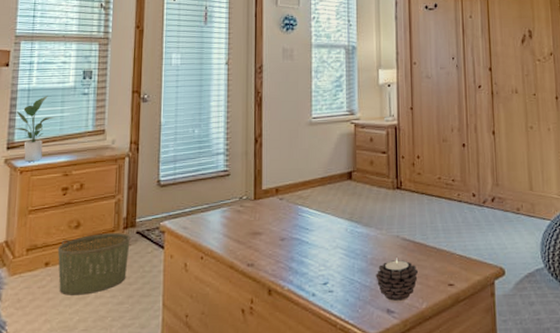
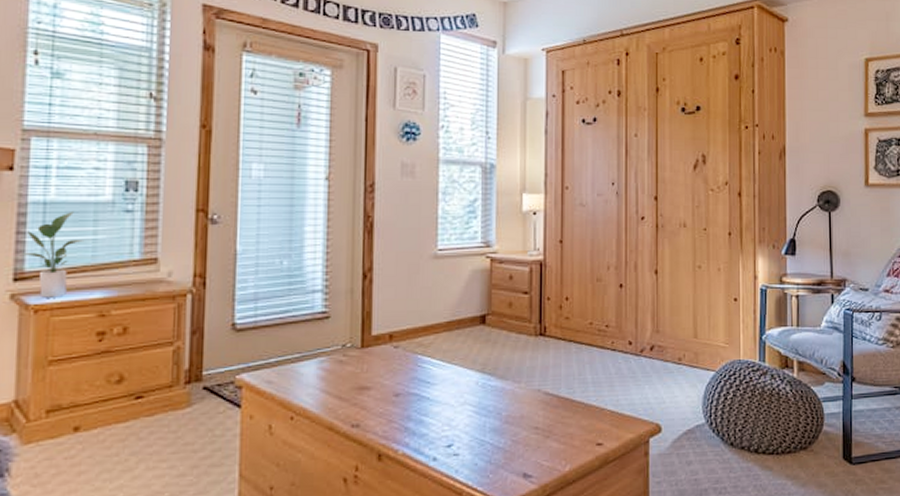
basket: present [57,233,130,295] -> none [91,389,195,467]
candle: present [376,258,419,303] -> none [511,414,563,467]

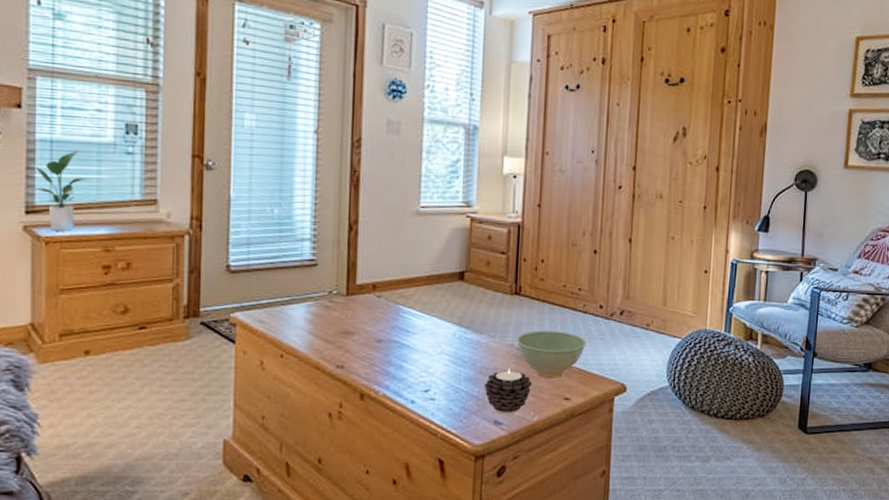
candle: none [511,414,563,467] -> present [484,368,533,415]
bowl: none [544,372,617,424] -> present [517,330,587,379]

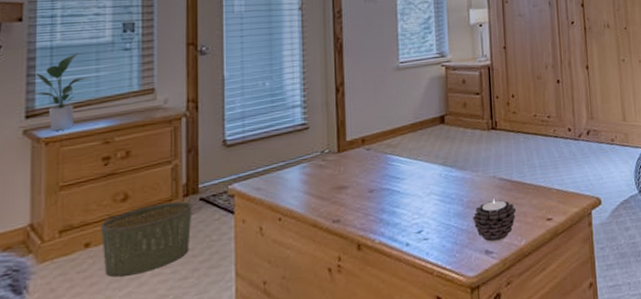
basket: none [100,322,193,389] -> present [100,201,192,277]
bowl: present [517,330,587,379] -> none [498,157,561,204]

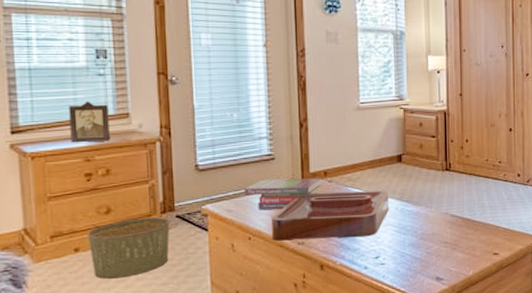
potted plant: present [32,53,89,131] -> none [15,76,67,147]
photo frame: none [90,78,134,125] -> present [69,102,111,143]
books: none [275,146,361,186] -> present [244,178,323,210]
decorative tray: none [304,155,433,220] -> present [272,190,390,241]
candle: present [472,198,517,244] -> none [425,232,466,272]

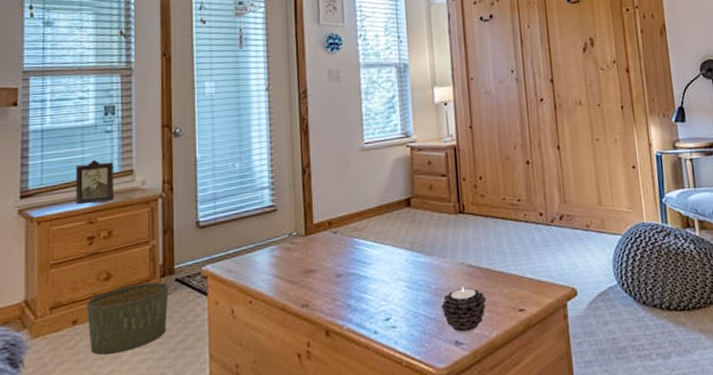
books: present [244,178,323,210] -> none [245,229,327,269]
decorative tray: present [272,190,390,241] -> none [274,240,399,304]
candle: none [425,232,466,272] -> present [441,286,487,335]

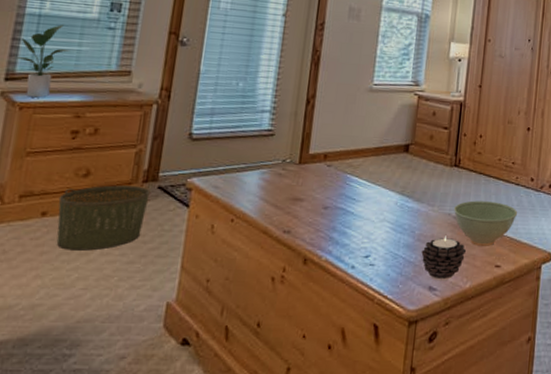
potted plant: none [26,136,75,211] -> present [14,25,70,98]
photo frame: present [76,160,115,205] -> none [64,54,112,98]
bowl: none [466,243,533,293] -> present [454,200,518,247]

